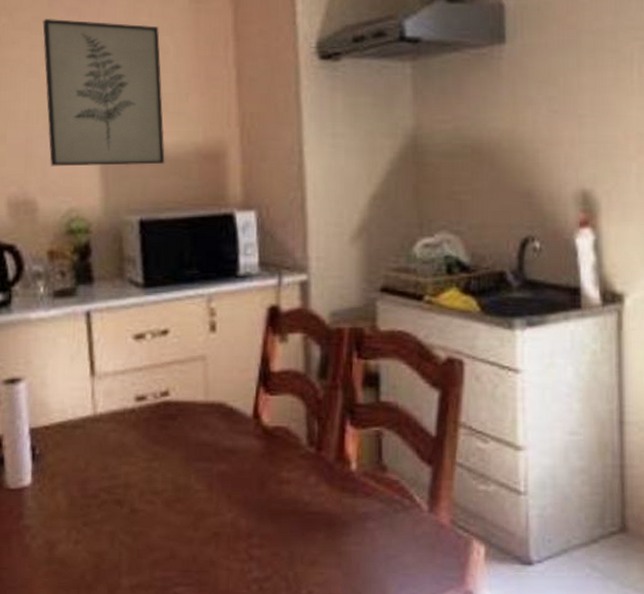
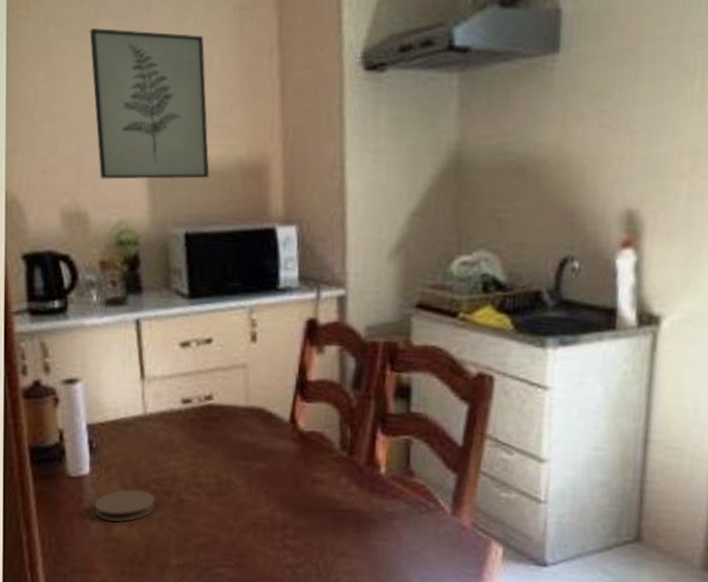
coaster: none [36,501,105,538] -> present [94,489,155,522]

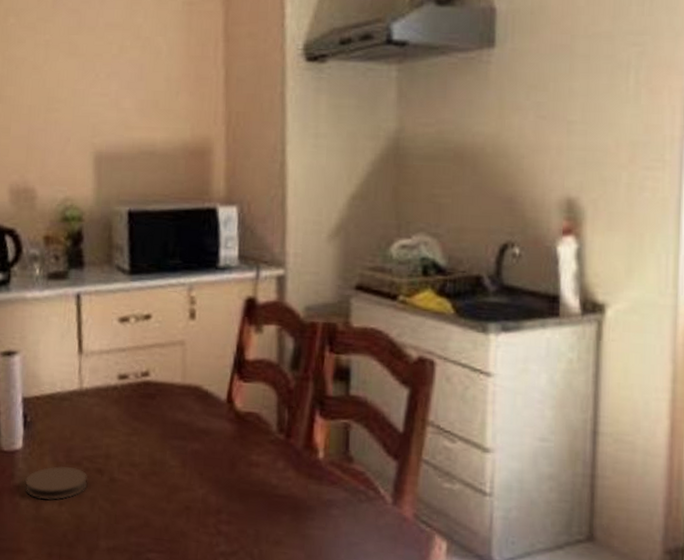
wall art: present [90,28,209,179] -> none [46,19,155,159]

